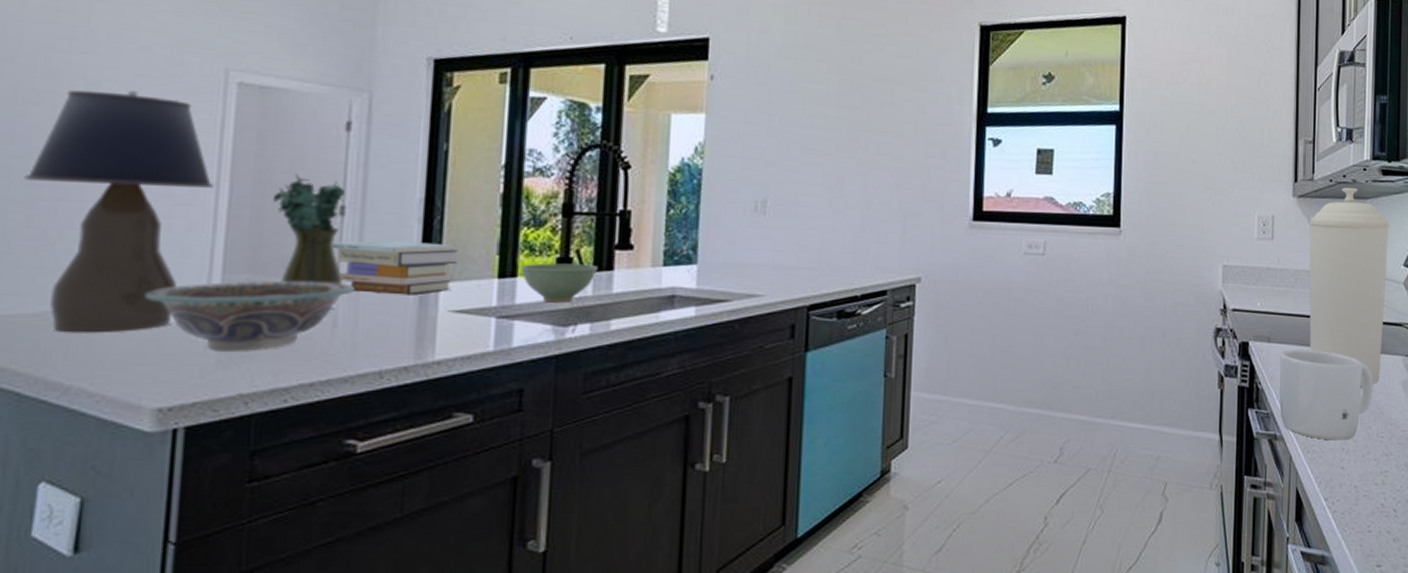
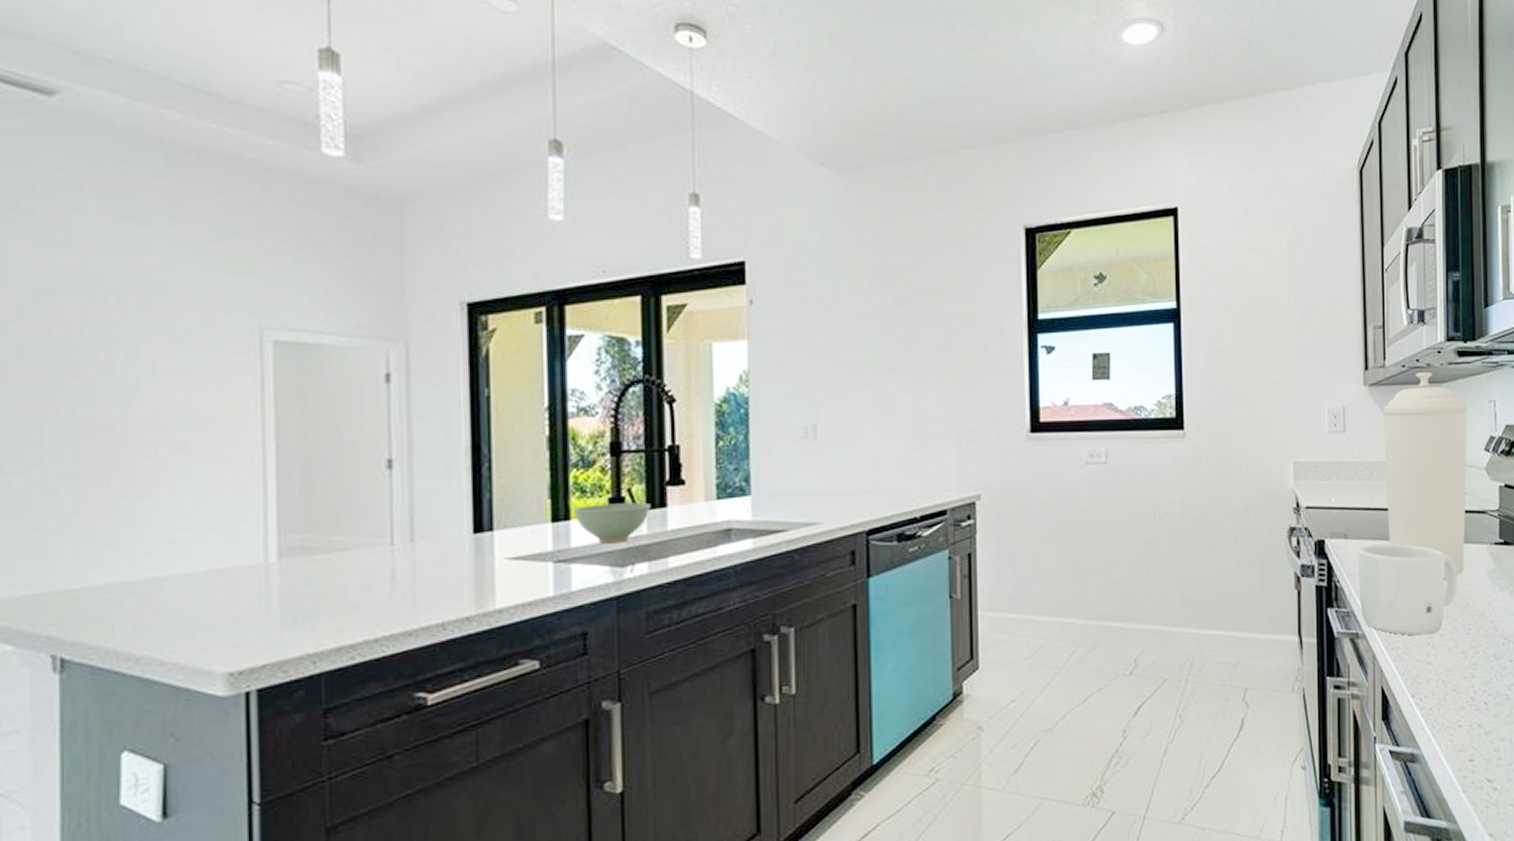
table lamp: present [23,89,214,333] -> none [72,357,260,604]
decorative bowl: present [144,280,355,351] -> none [203,536,410,612]
vase: present [273,174,345,284] -> none [320,430,397,541]
books: present [332,240,458,295] -> none [383,490,510,546]

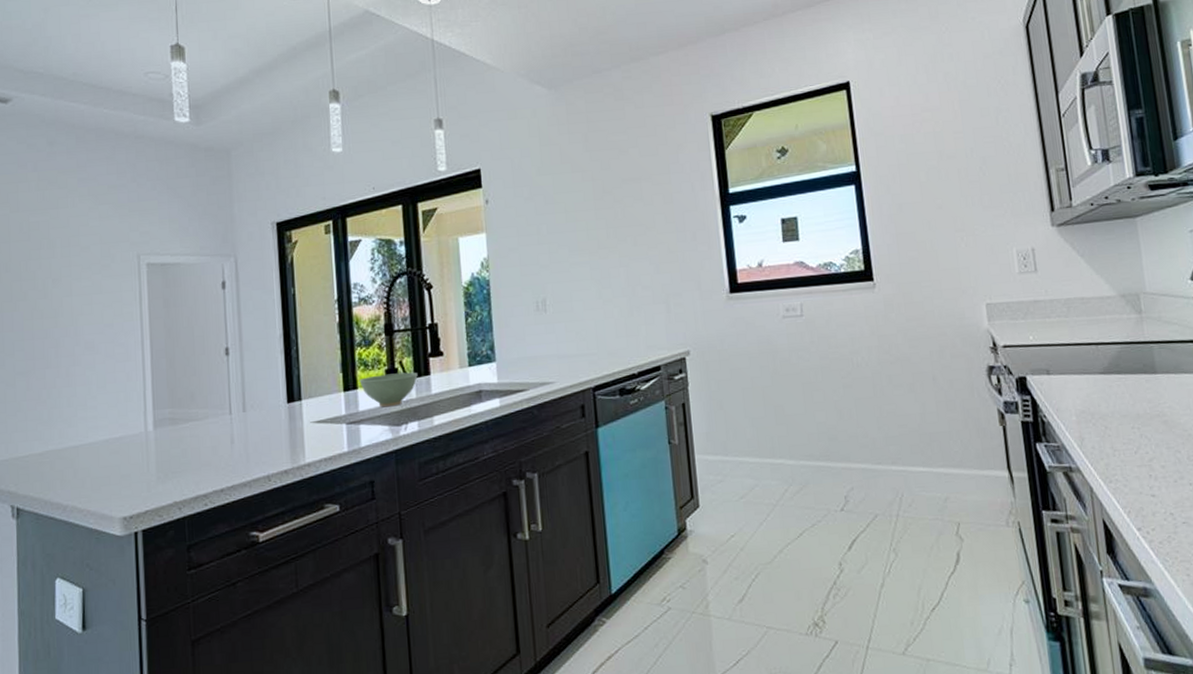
mug: present [1358,543,1458,636] -> none [1062,377,1177,468]
canister: present [1382,372,1469,578] -> none [1073,208,1182,409]

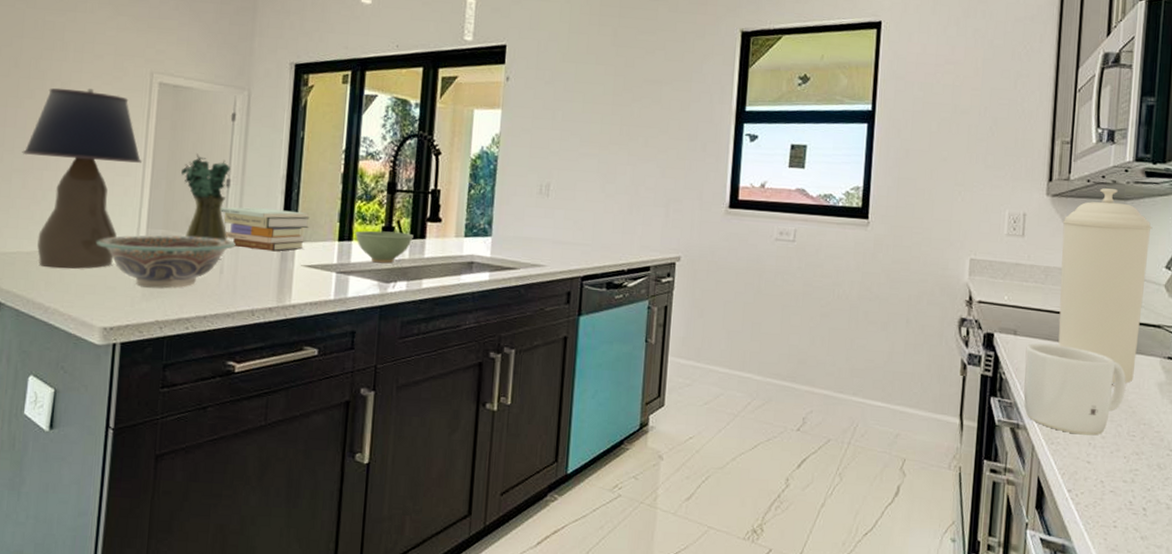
table lamp: none [22,281,140,466] -> present [22,87,142,269]
decorative bowl: none [105,408,243,470] -> present [96,235,236,288]
vase: none [180,327,234,413] -> present [181,153,230,241]
books: none [223,368,313,414] -> present [220,207,310,252]
mug: none [1062,377,1177,468] -> present [1023,343,1126,436]
canister: none [1073,208,1182,409] -> present [1058,188,1153,384]

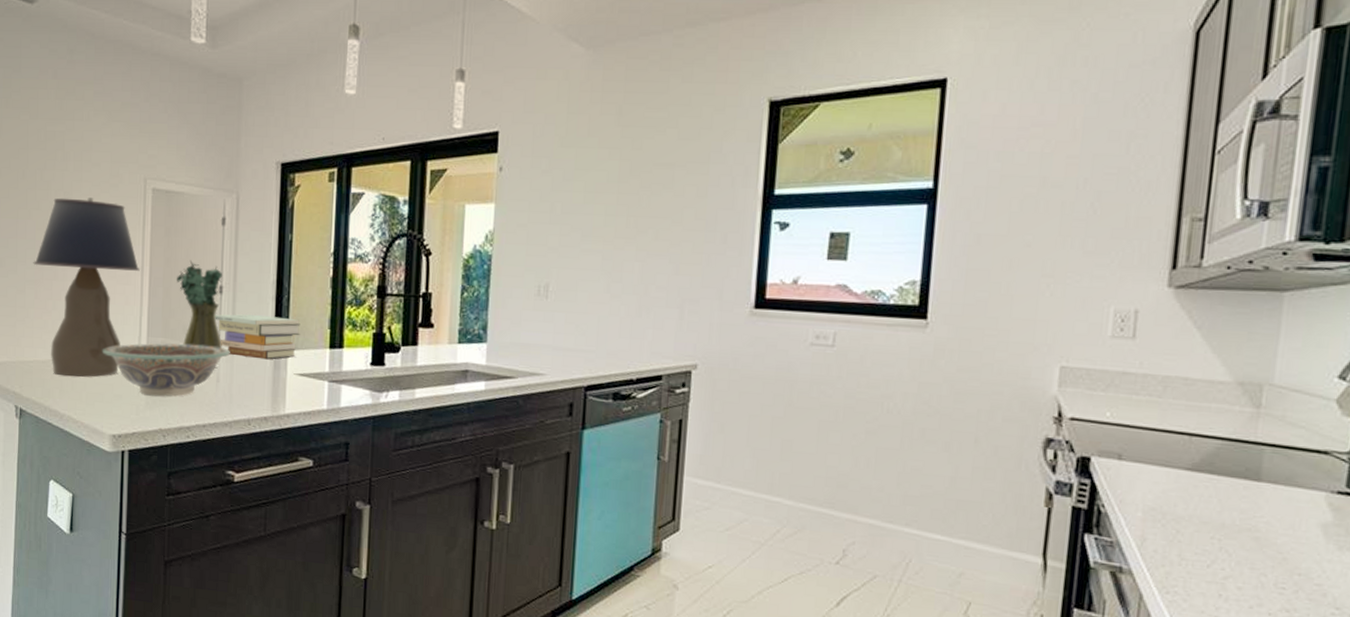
bowl: present [355,230,414,263] -> none [346,337,405,372]
mug: present [1023,343,1126,436] -> none [1129,470,1275,586]
canister: present [1058,188,1153,384] -> none [1179,276,1321,523]

